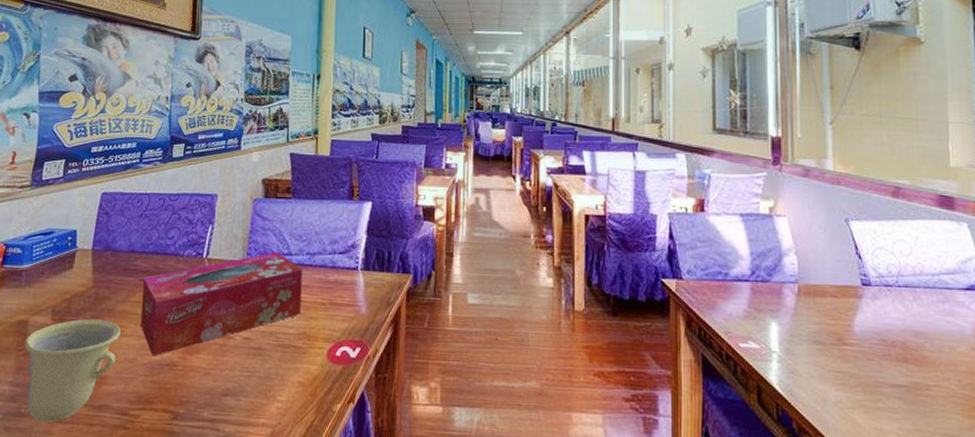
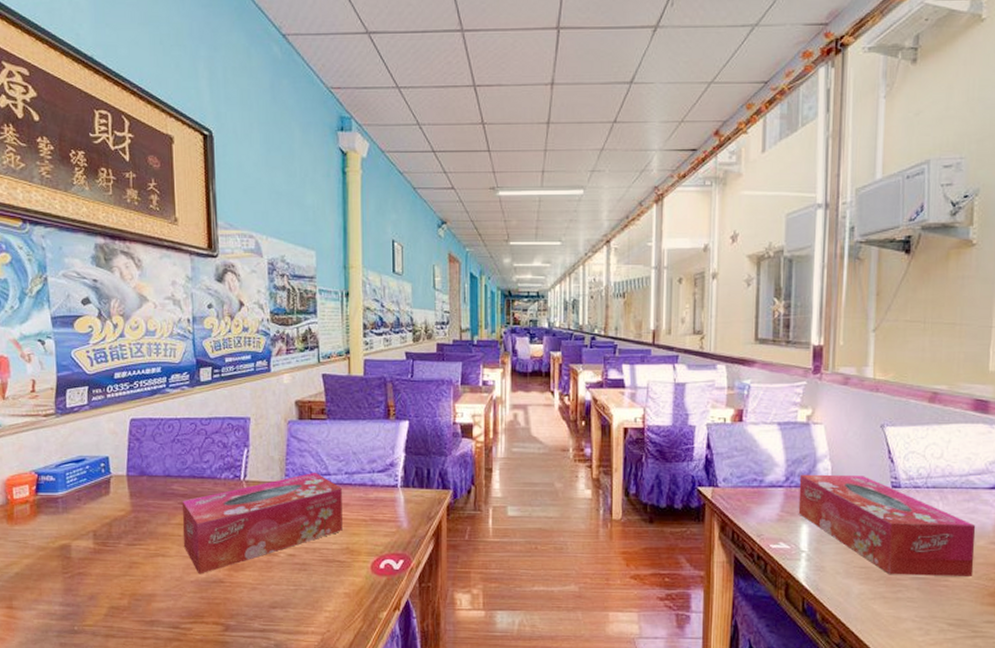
cup: present [24,319,121,422] -> none [70,541,165,637]
tissue box: none [765,268,957,386] -> present [798,474,976,576]

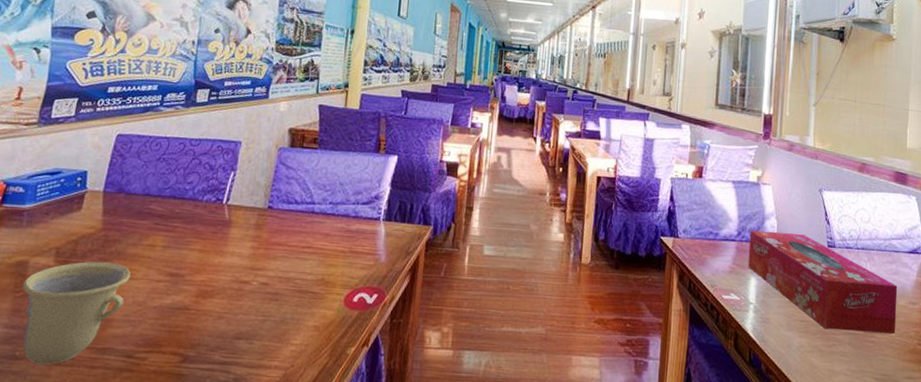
cup: none [70,541,165,637] -> present [23,261,131,365]
tissue box: present [181,472,343,575] -> none [151,200,325,300]

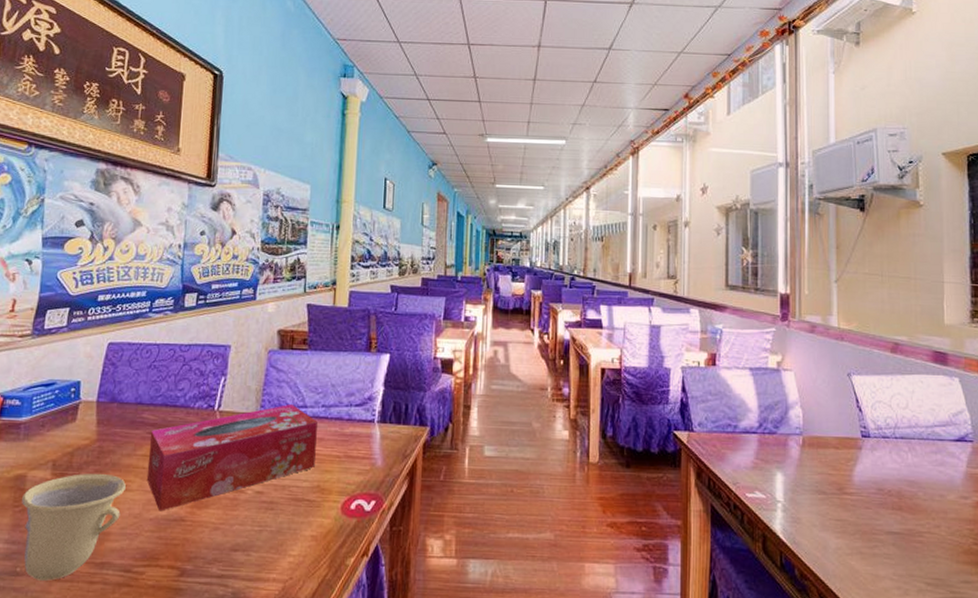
tissue box: none [151,200,325,300] -> present [146,403,317,512]
tissue box: present [748,230,898,334] -> none [772,421,947,532]

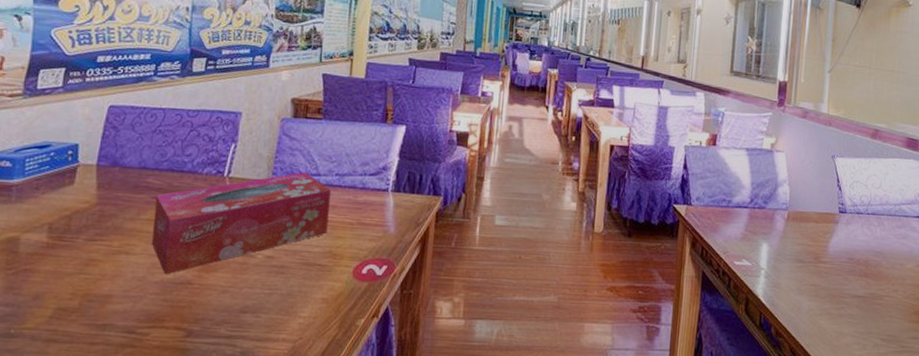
cup: present [22,473,126,581] -> none [15,236,129,342]

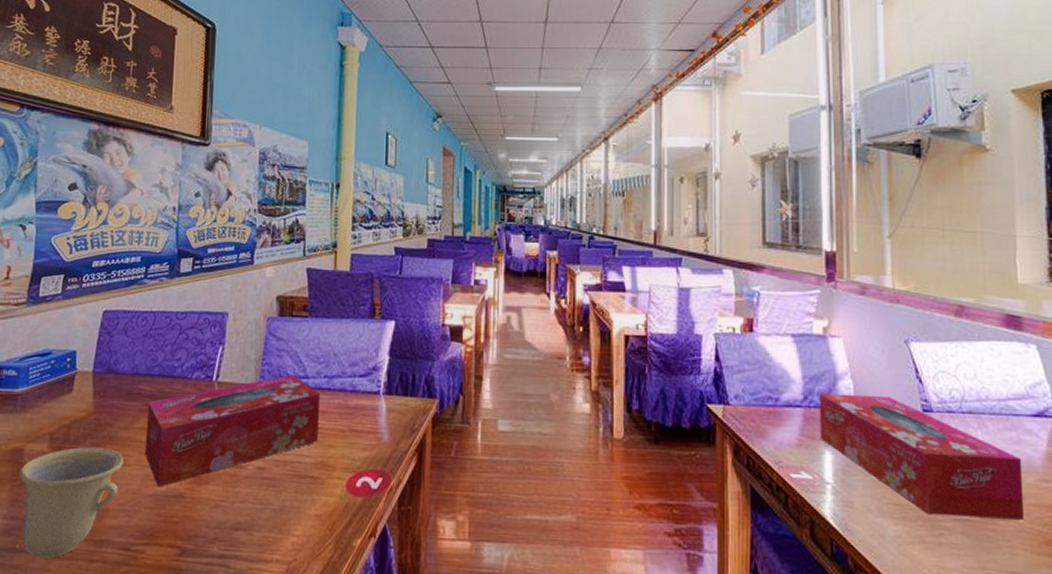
cup: none [15,236,129,342] -> present [20,446,124,558]
tissue box: none [760,197,906,296] -> present [819,393,1025,520]

